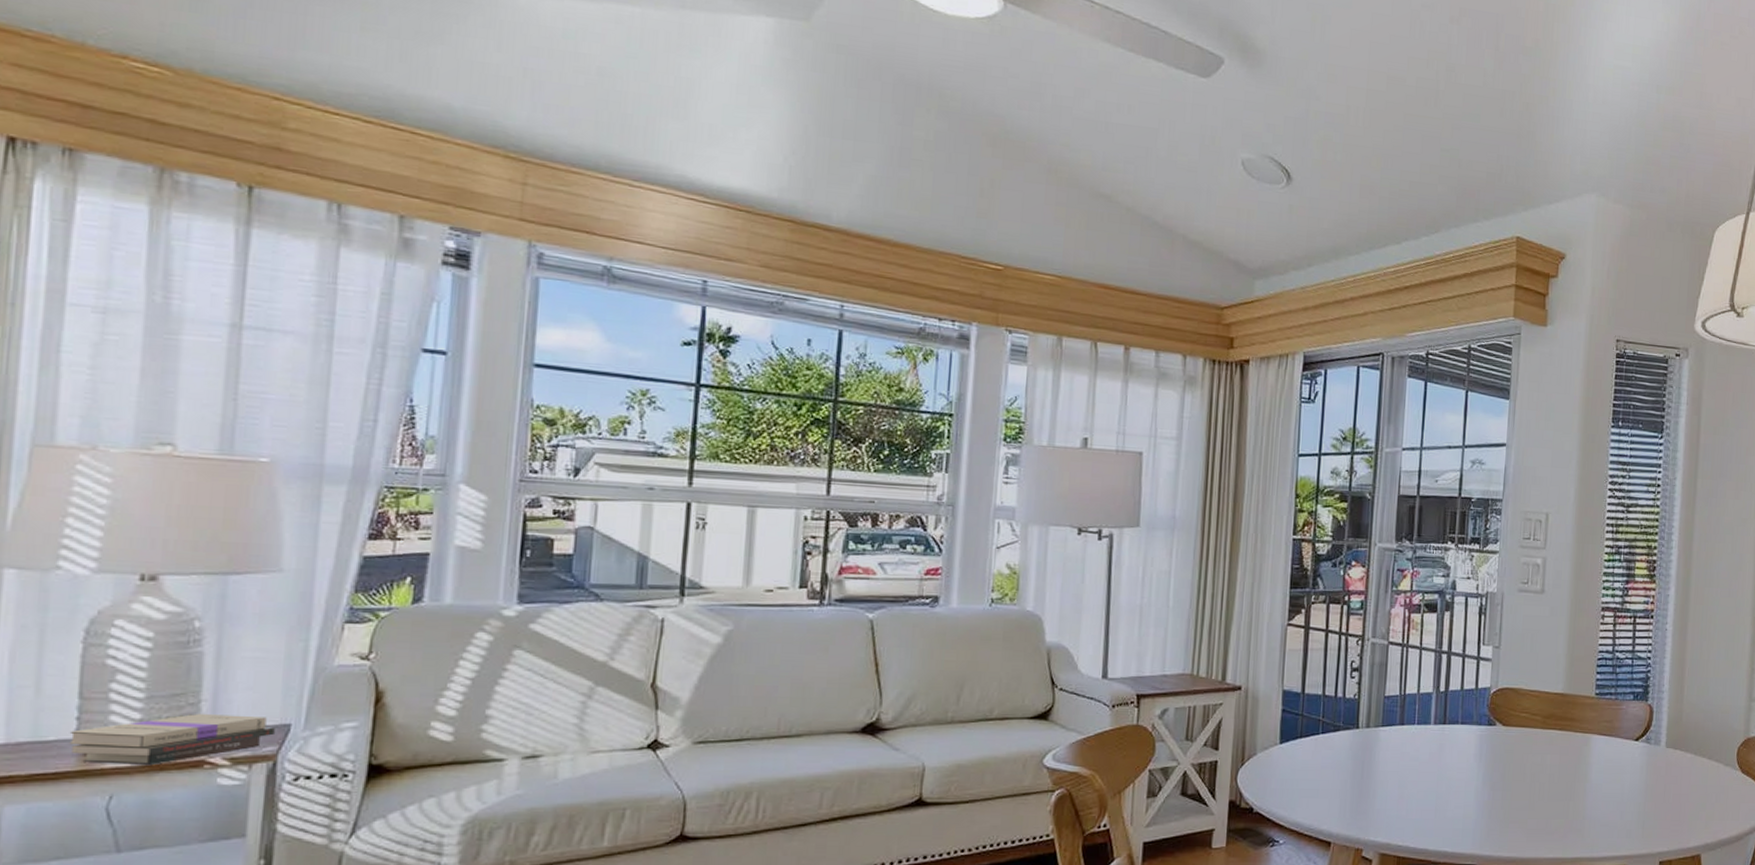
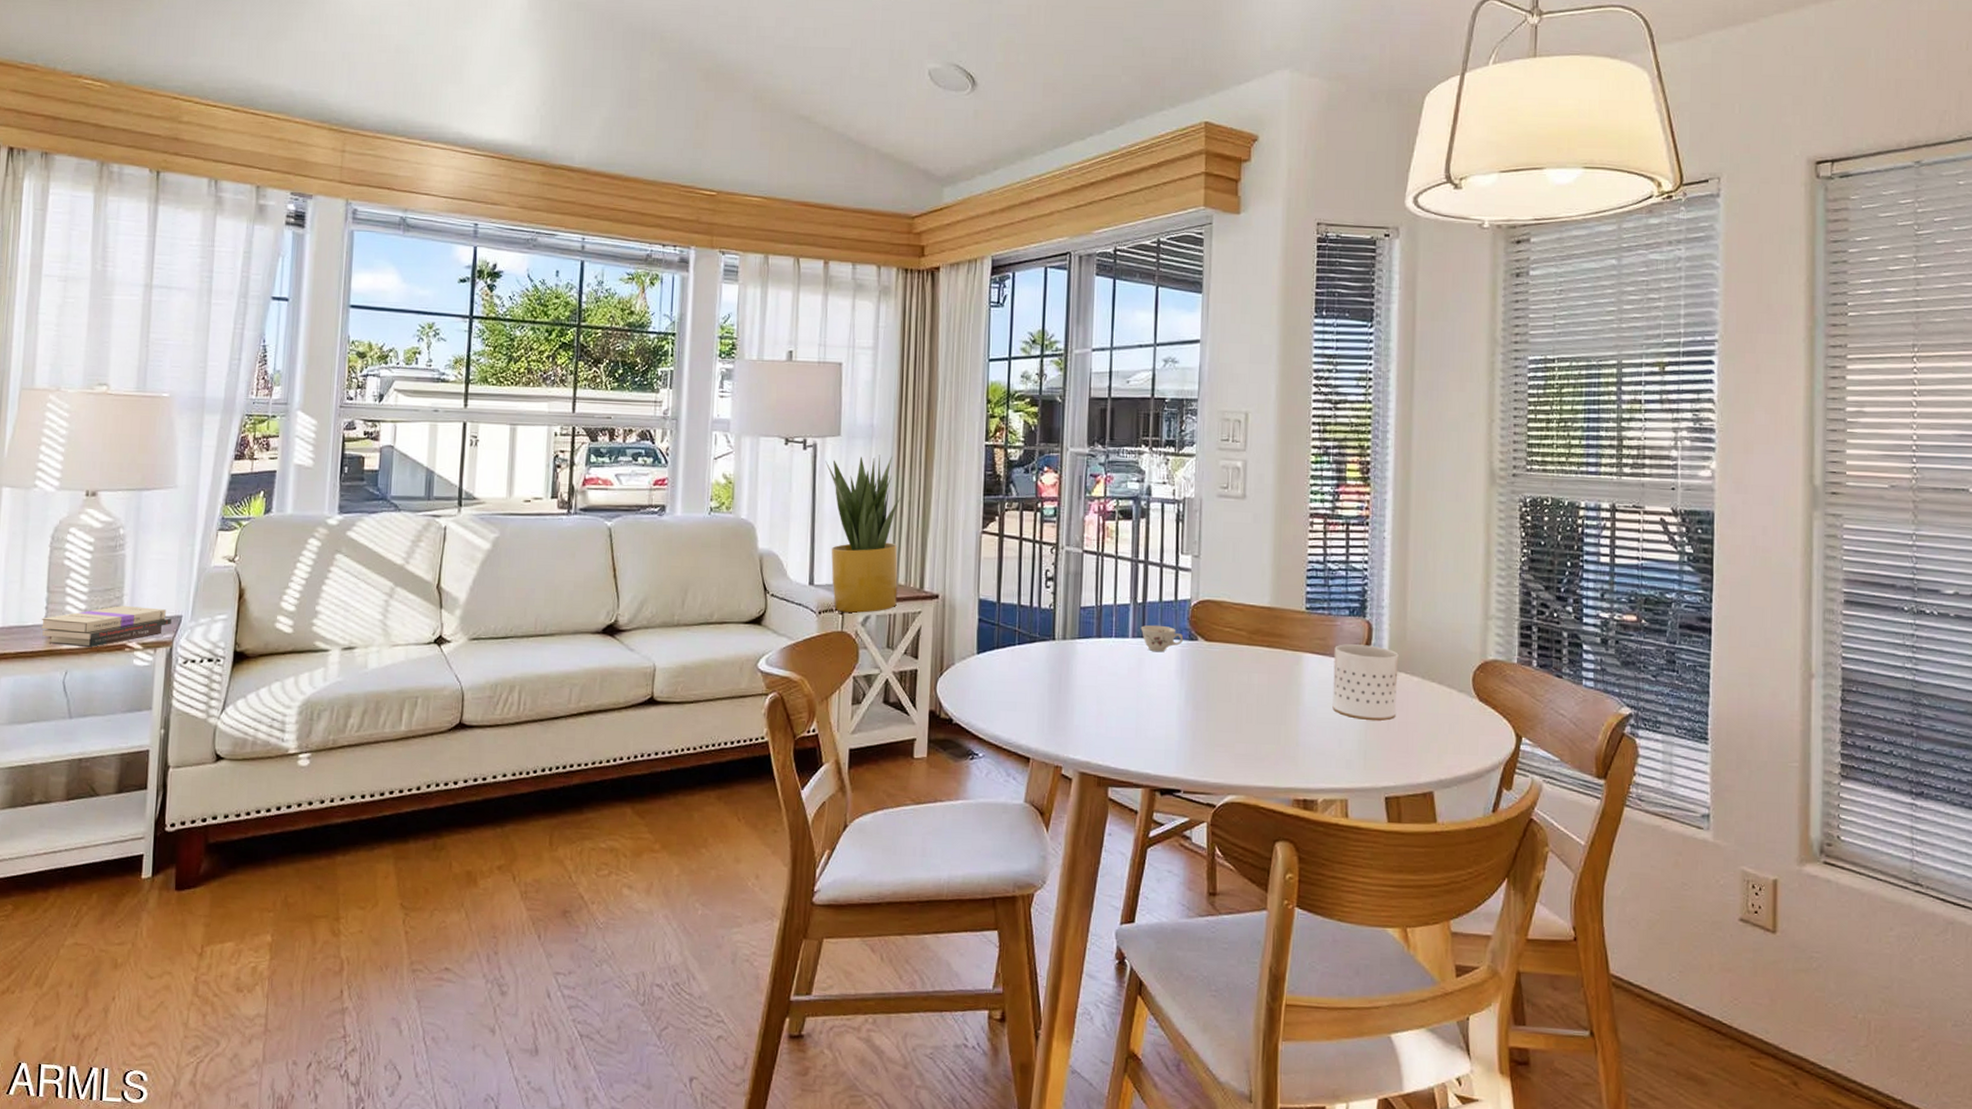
planter: none [1122,546,1203,706] -> present [825,454,900,613]
teacup: none [1442,712,1483,737] -> present [1140,624,1184,651]
mug: none [1616,726,1675,793] -> present [1332,644,1399,721]

